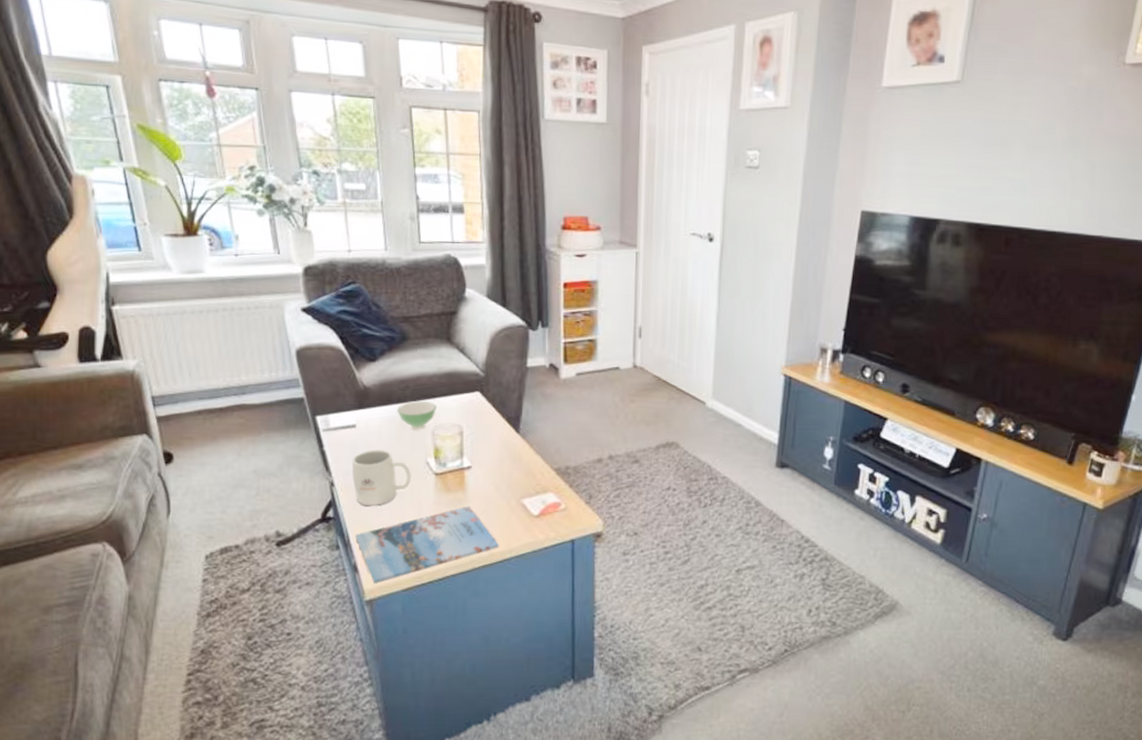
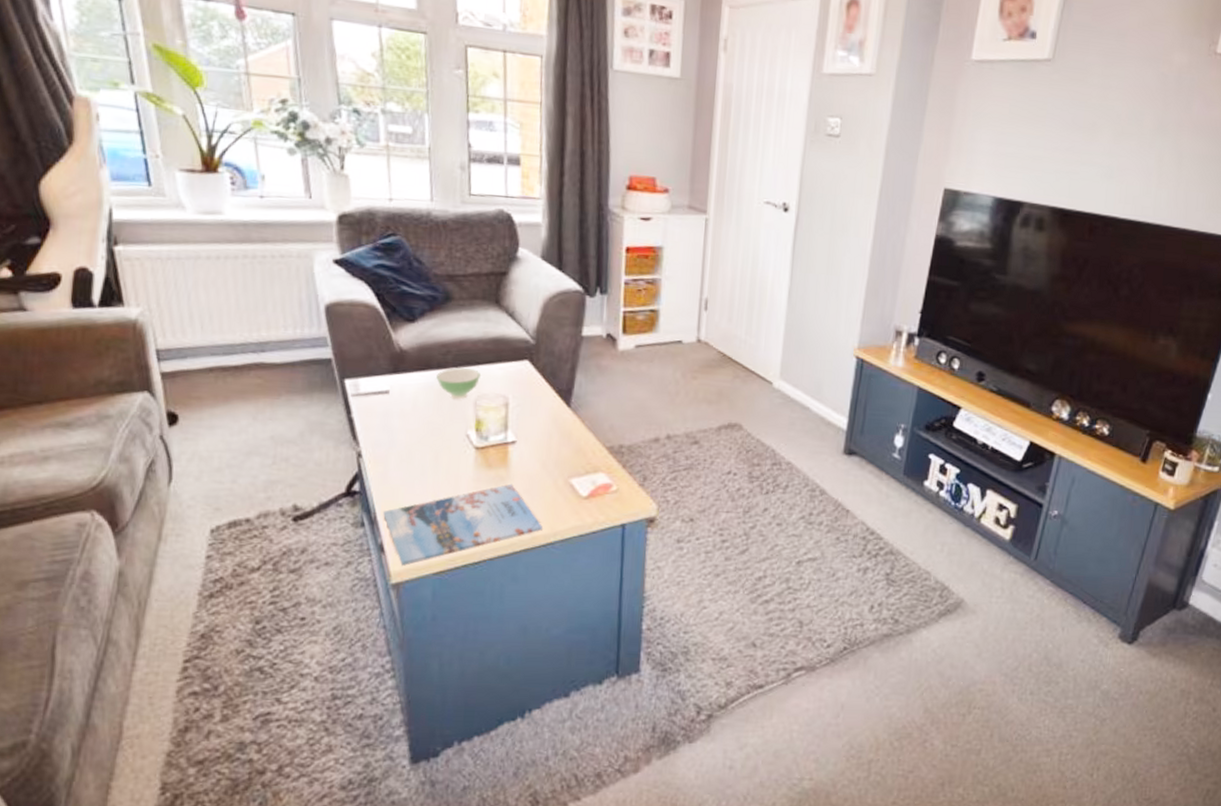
mug: present [352,450,411,506] -> none [382,419,449,481]

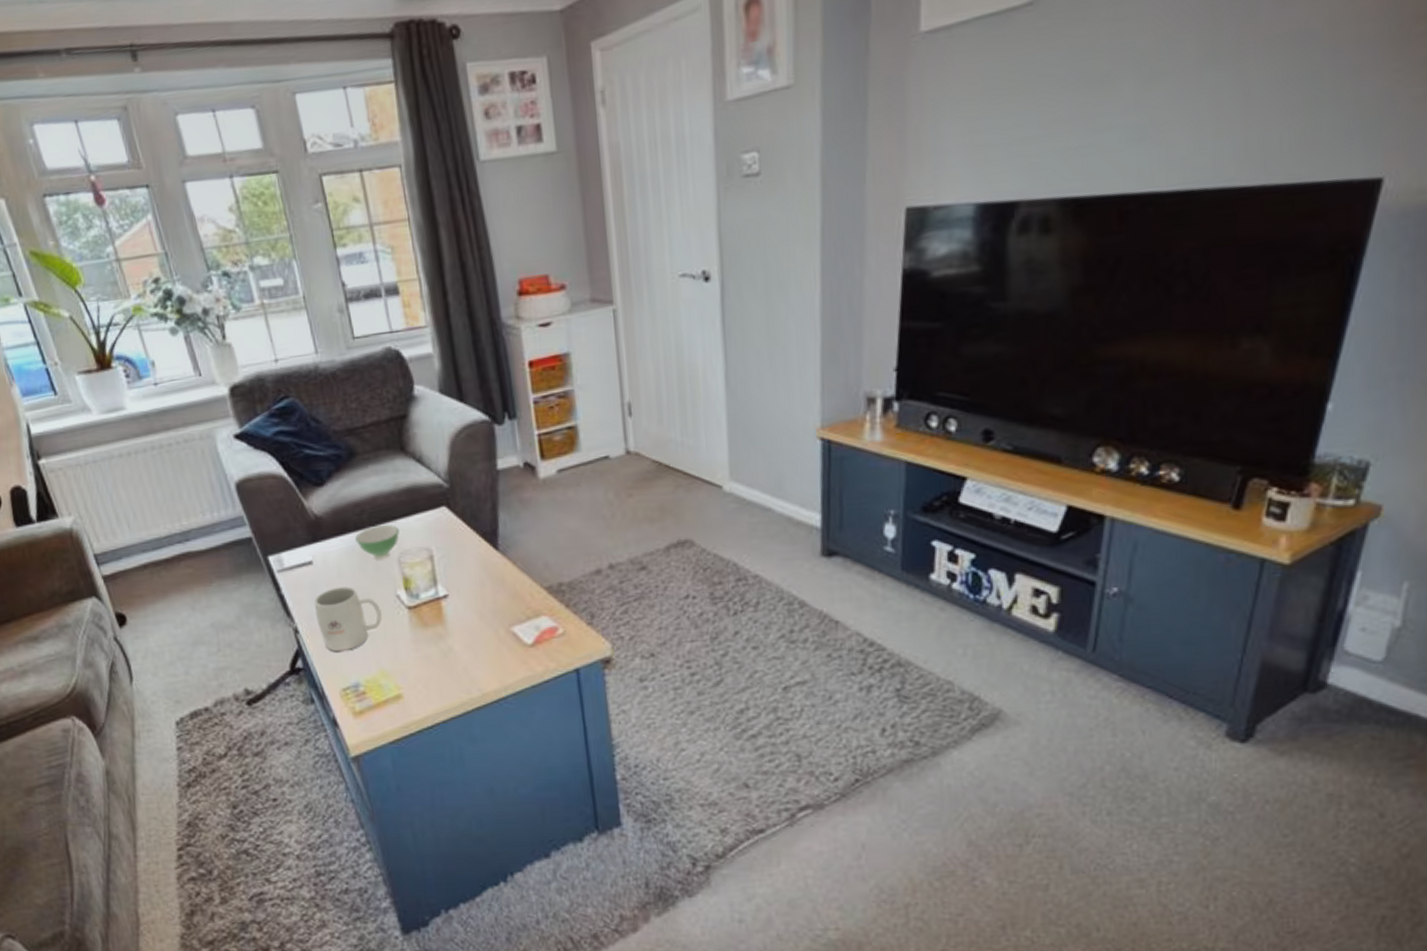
mug: none [382,419,449,481] -> present [314,586,382,652]
magazine: present [382,483,544,567] -> none [328,640,493,739]

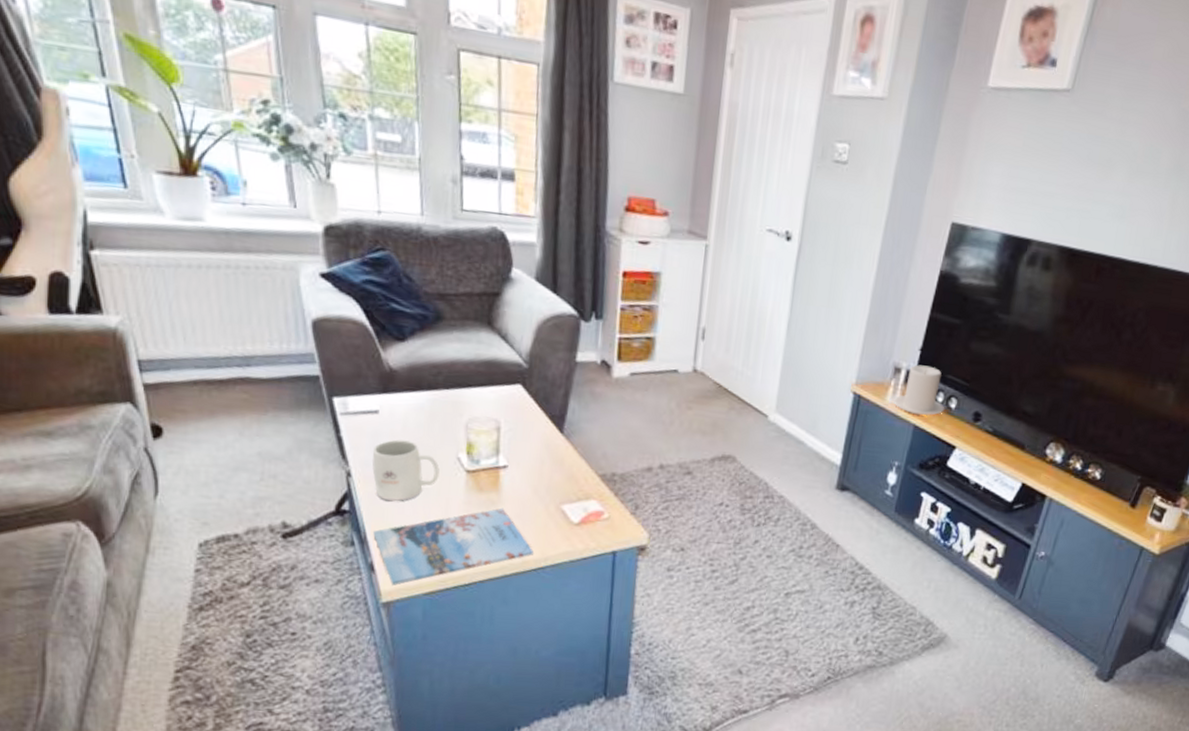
magazine: none [328,640,493,739] -> present [372,507,535,587]
bowl: present [355,525,400,560] -> none [427,389,472,422]
candle: none [874,386,942,449] -> present [893,364,944,416]

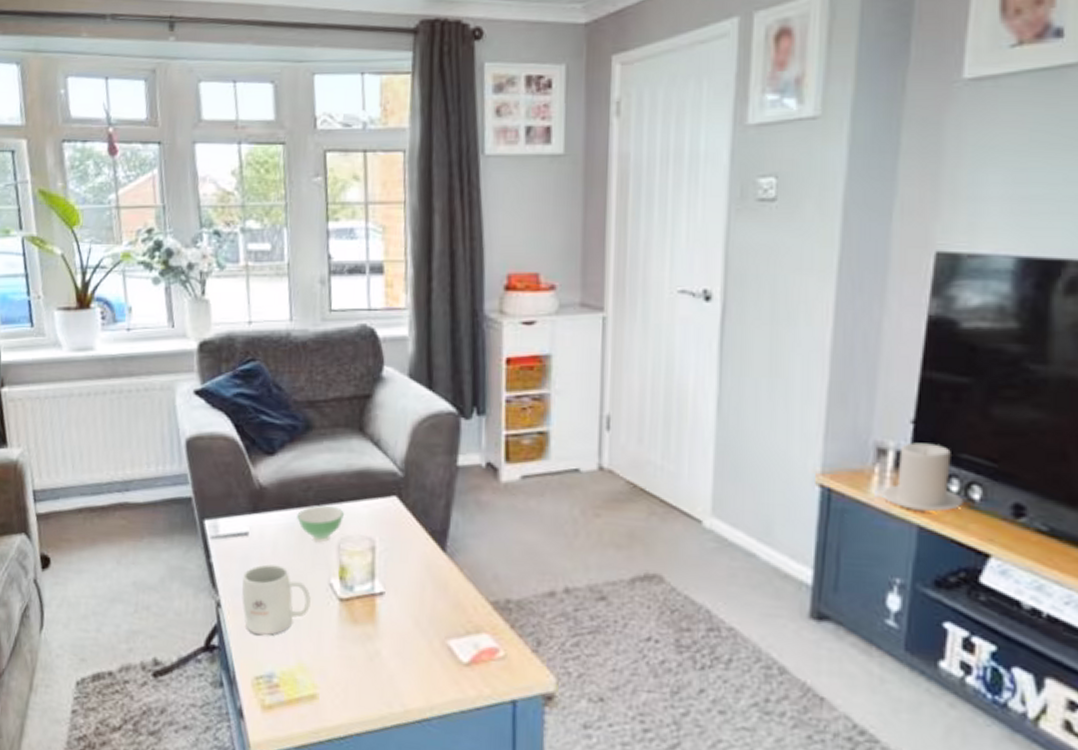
magazine: present [372,507,535,587] -> none [241,643,418,737]
bowl: none [427,389,472,422] -> present [297,505,344,543]

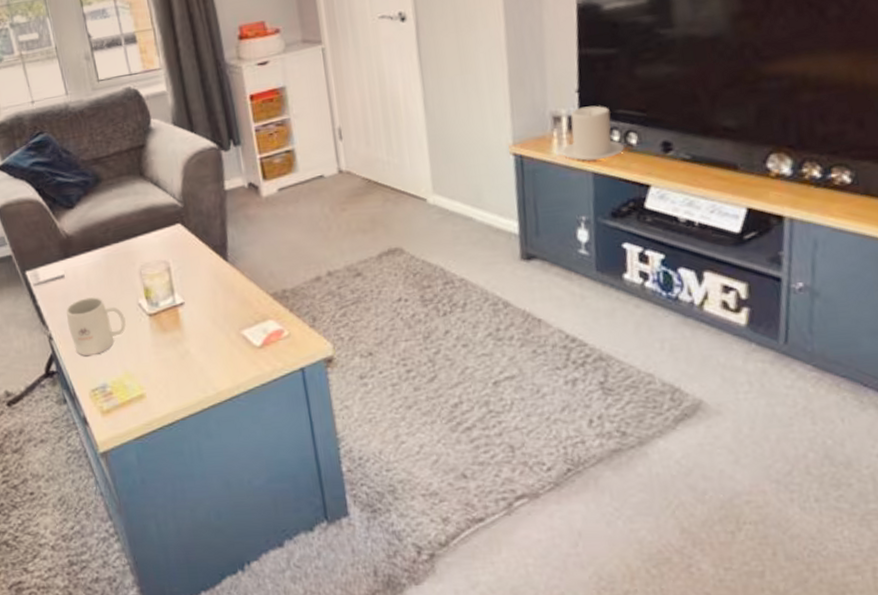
bowl: present [297,505,344,543] -> none [101,241,140,273]

